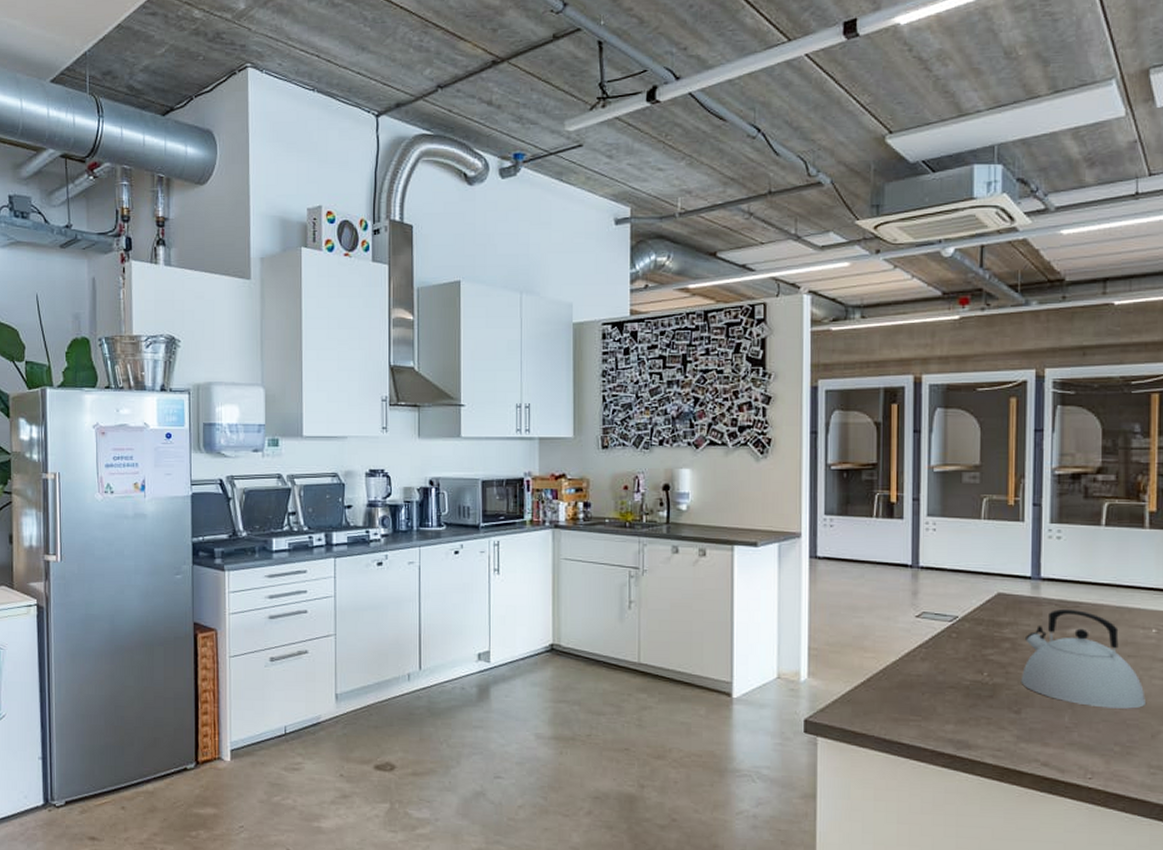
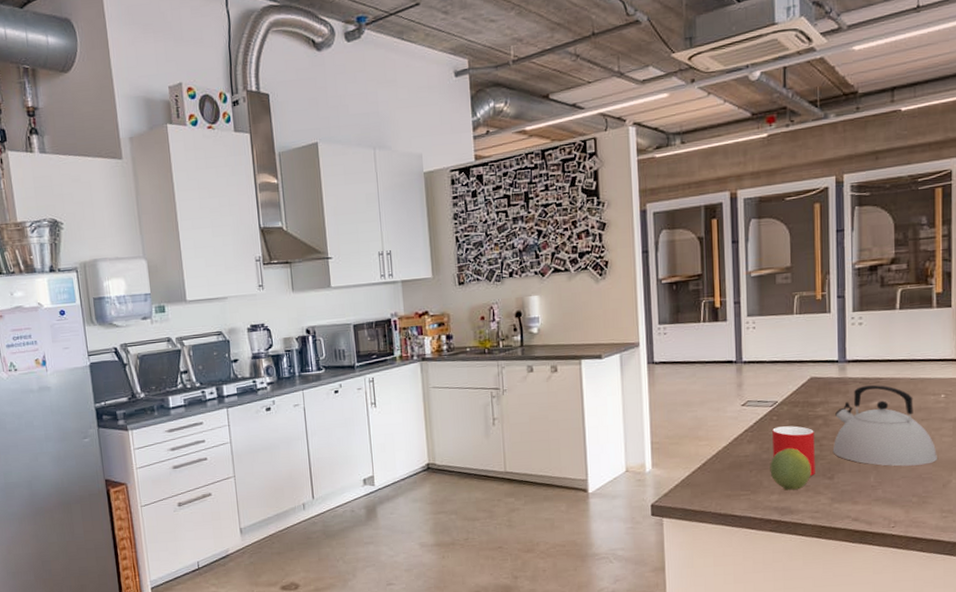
fruit: none [945,672,995,722] -> present [770,448,811,491]
cup: none [950,646,1000,707] -> present [772,426,815,476]

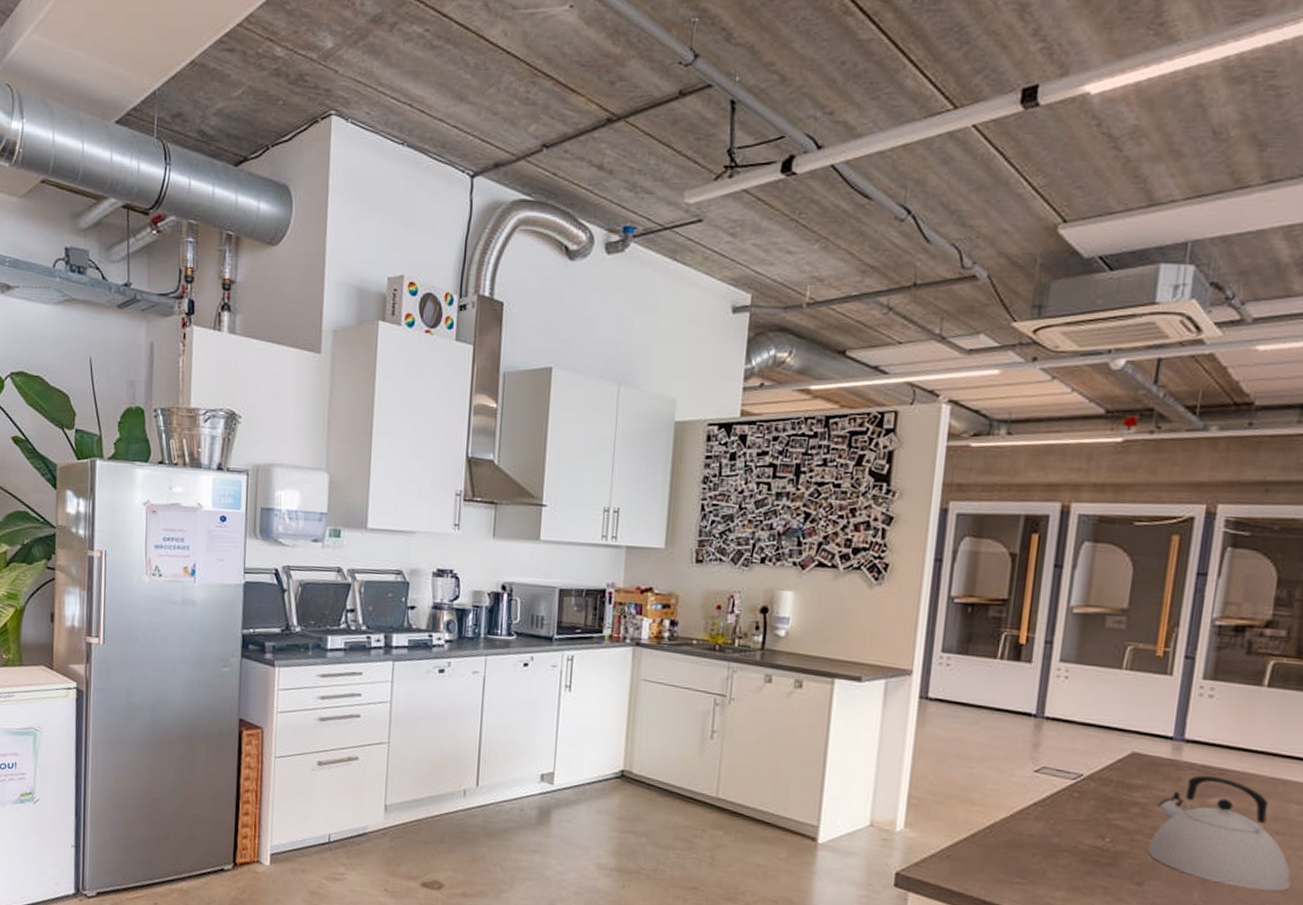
fruit: present [770,448,811,491] -> none [1058,836,1116,891]
cup: present [772,426,815,476] -> none [1066,806,1126,876]

